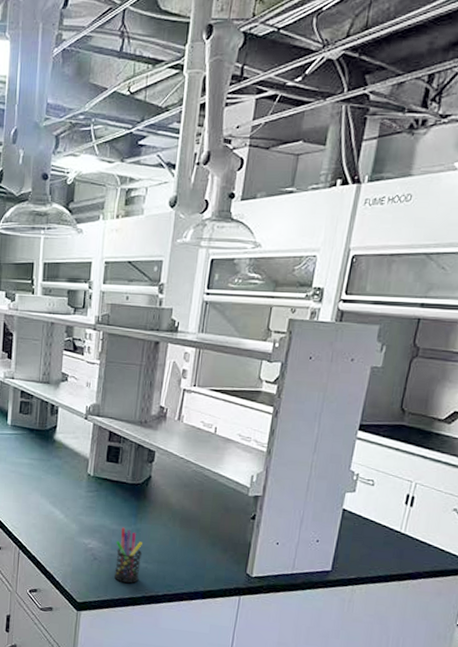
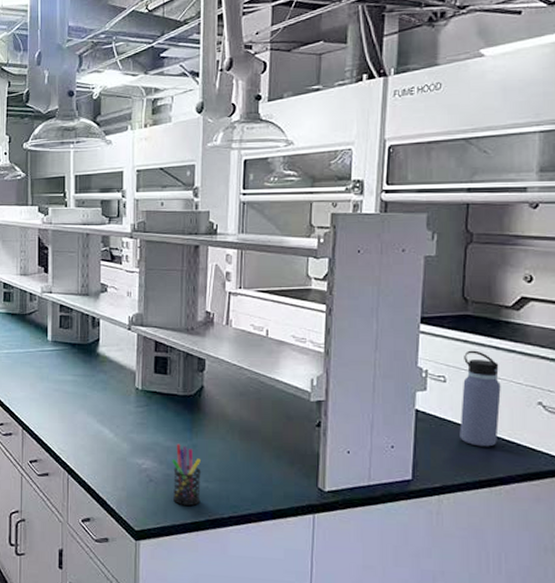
water bottle: none [379,458,424,546] -> present [459,350,501,447]

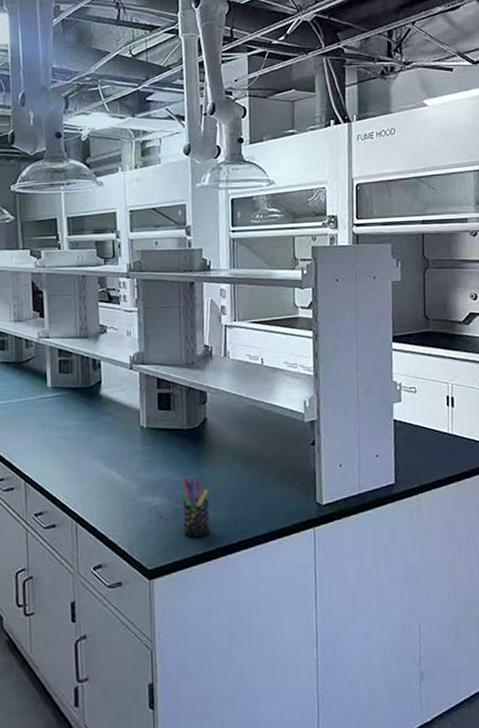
water bottle: present [459,350,501,447] -> none [429,362,460,447]

